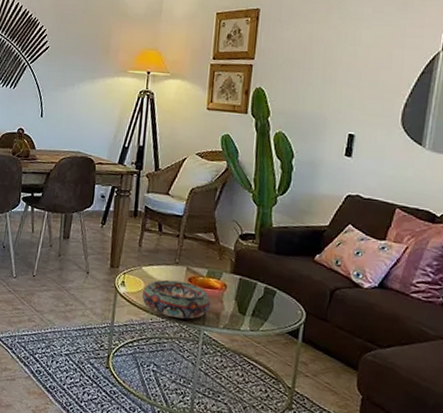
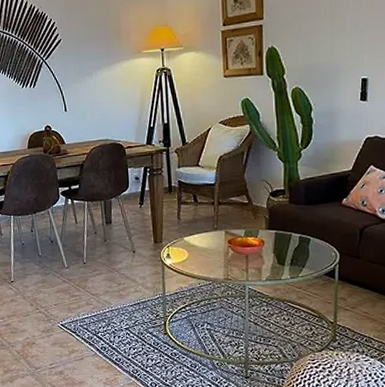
decorative bowl: present [141,279,211,319] -> none [187,245,252,279]

